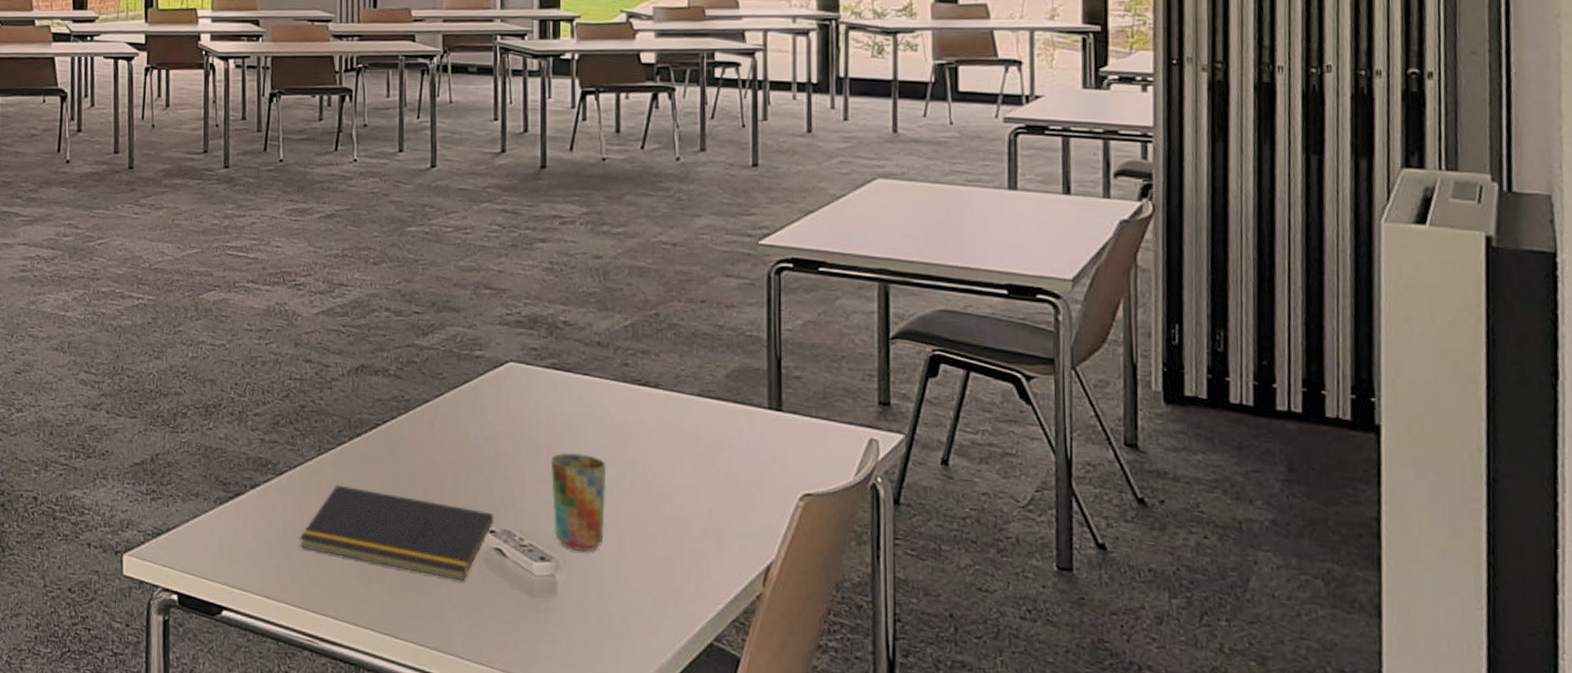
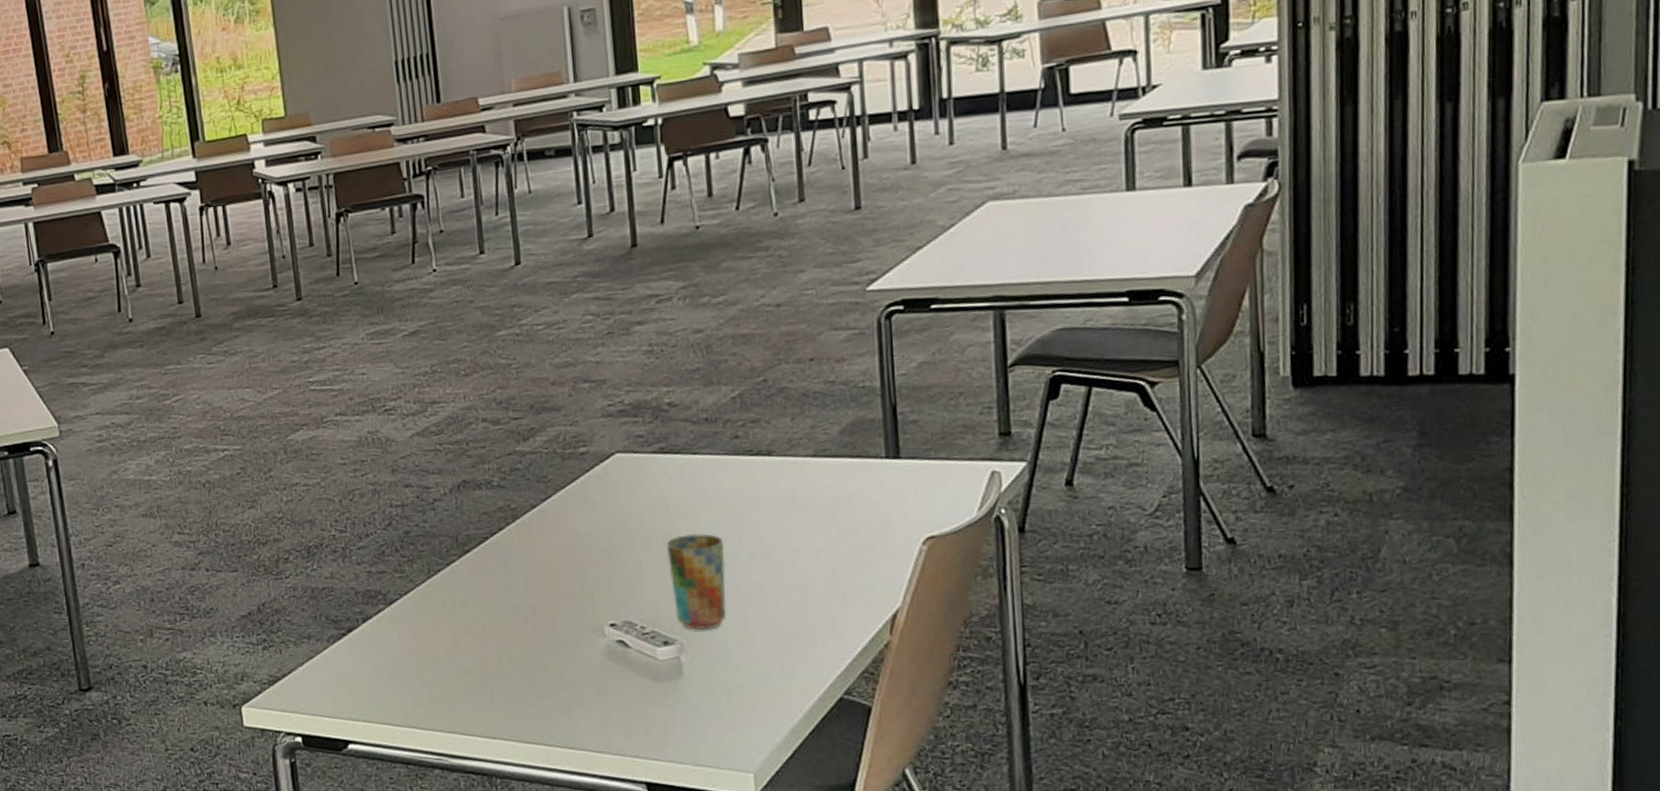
notepad: present [299,484,495,581] -> none [418,603,615,678]

